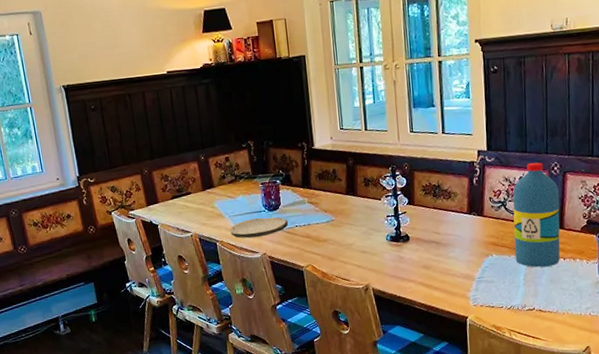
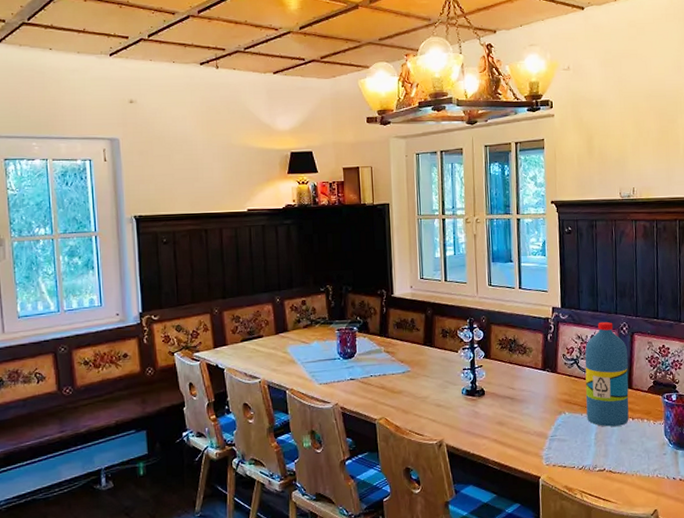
plate: present [230,217,289,239] -> none [302,365,364,387]

